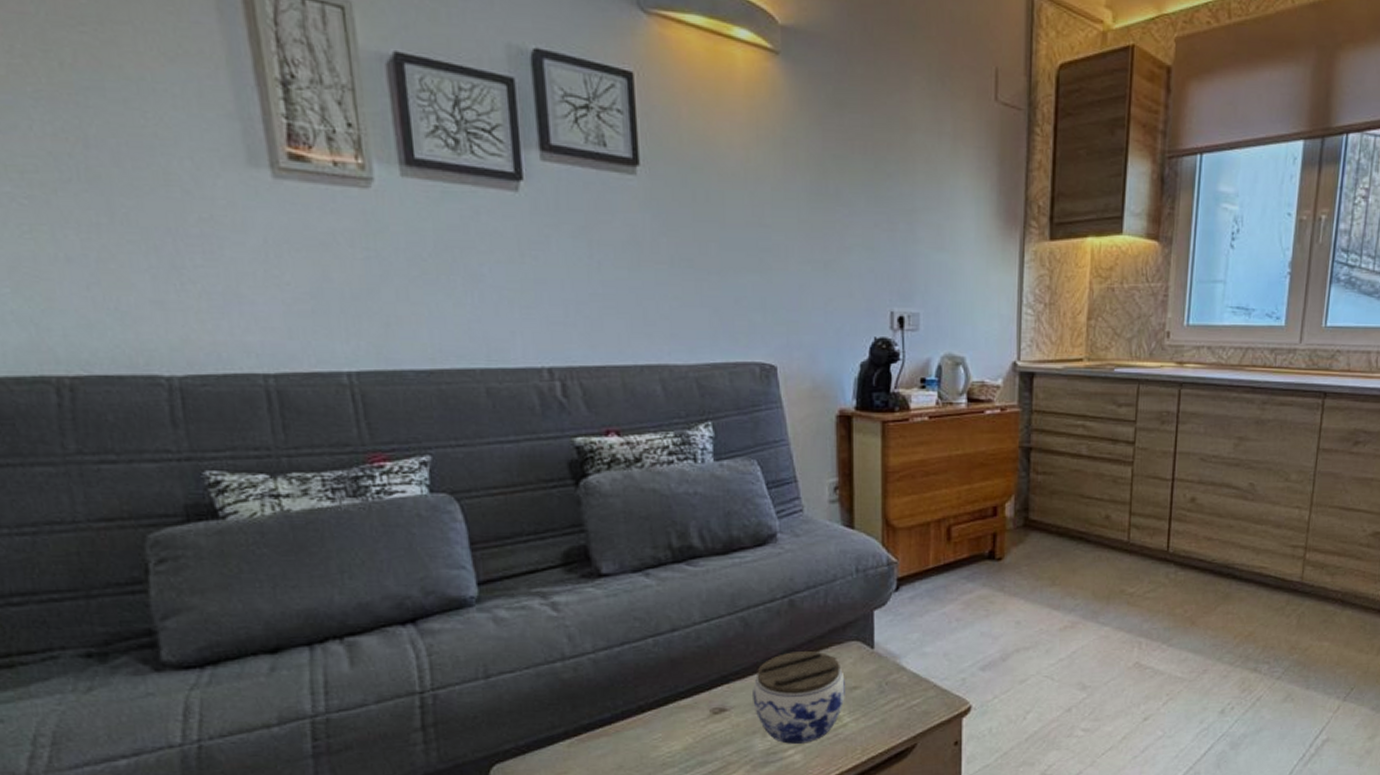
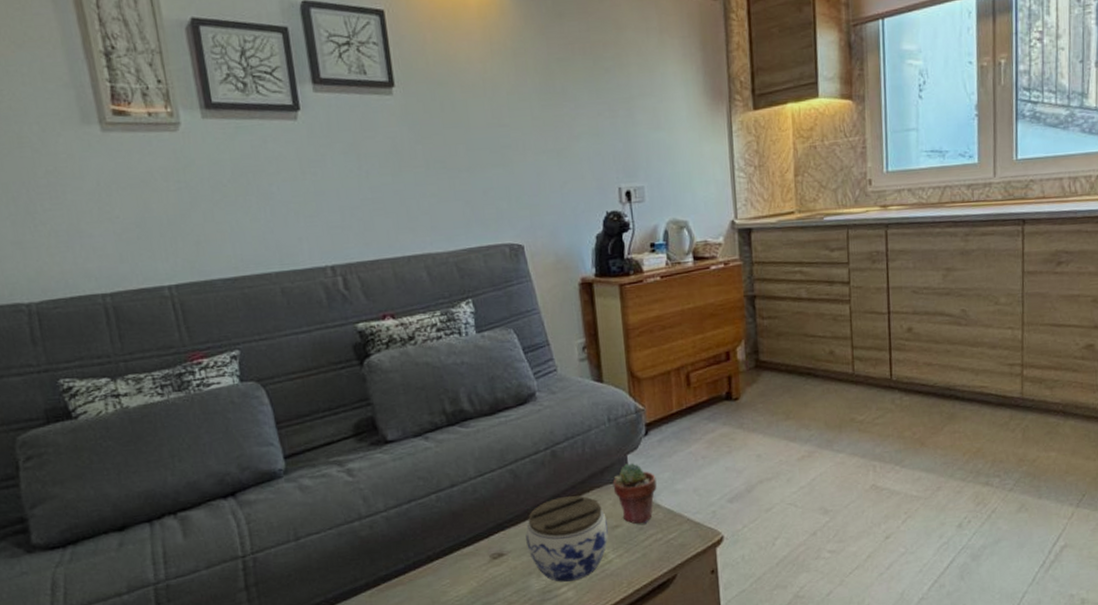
potted succulent: none [855,620,903,687] -> present [612,463,657,524]

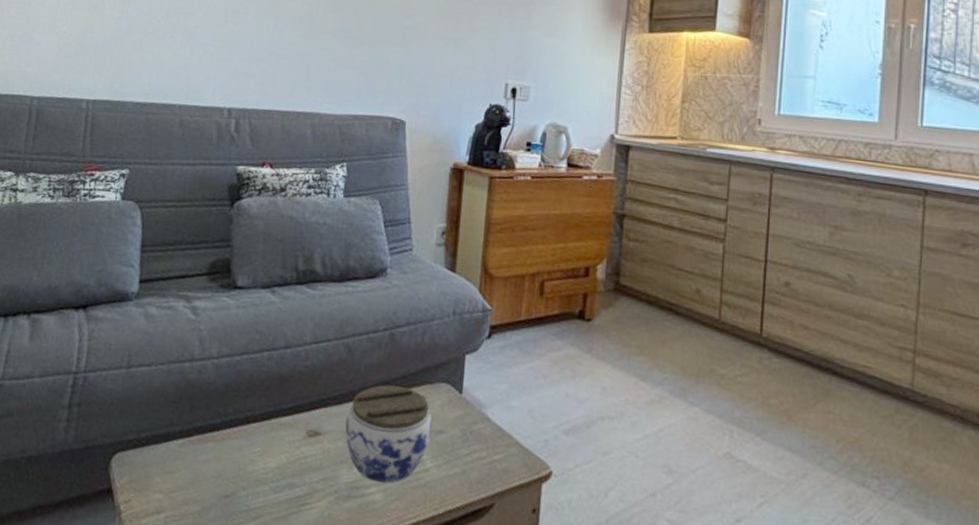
potted succulent: present [612,463,657,524] -> none [444,364,491,436]

